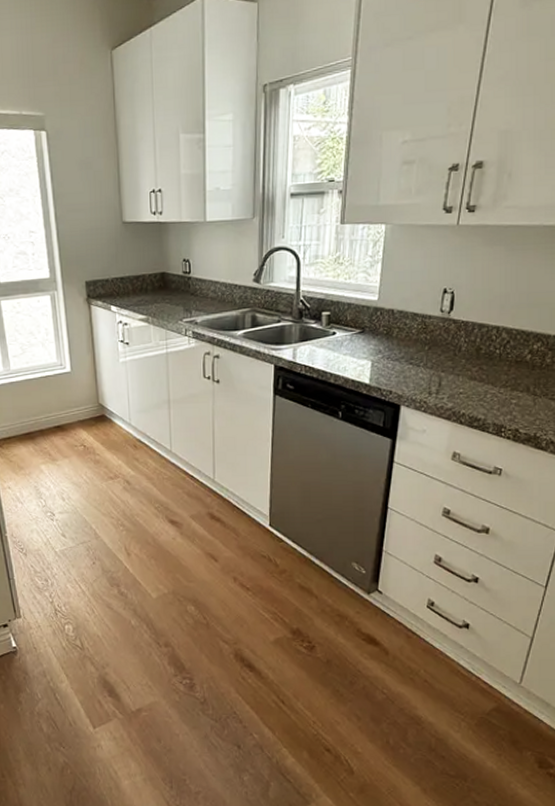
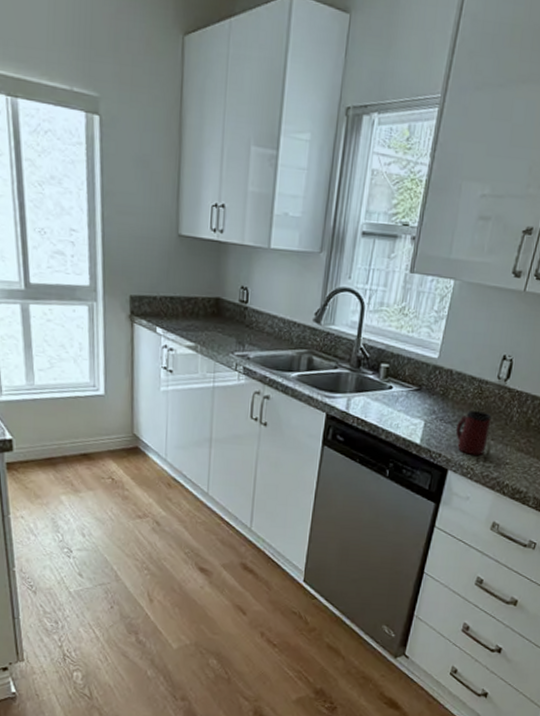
mug: none [403,345,439,389] -> present [455,411,492,455]

